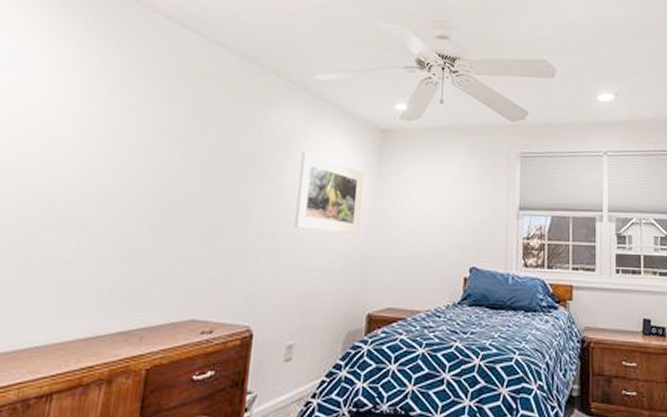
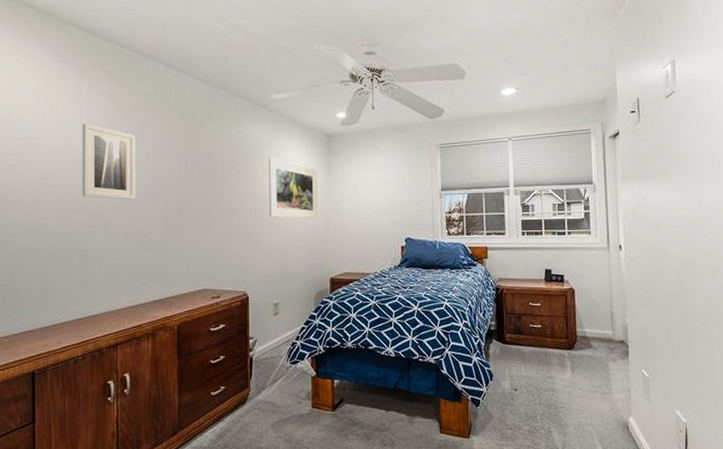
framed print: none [40,88,128,192] -> present [82,123,136,200]

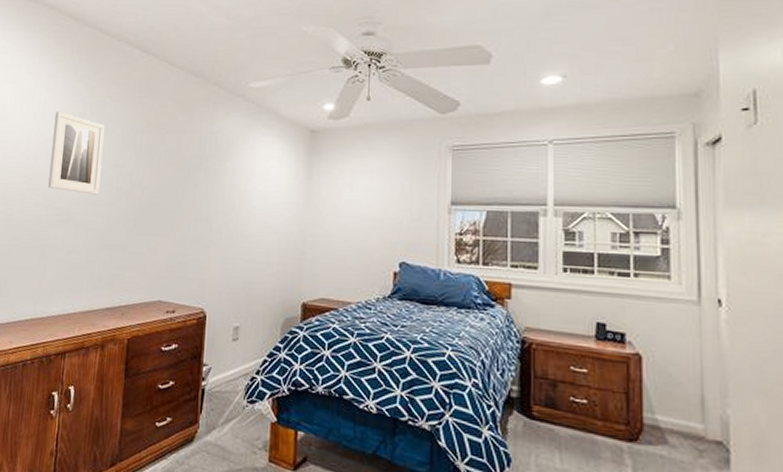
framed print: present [268,157,318,219] -> none [237,153,295,230]

